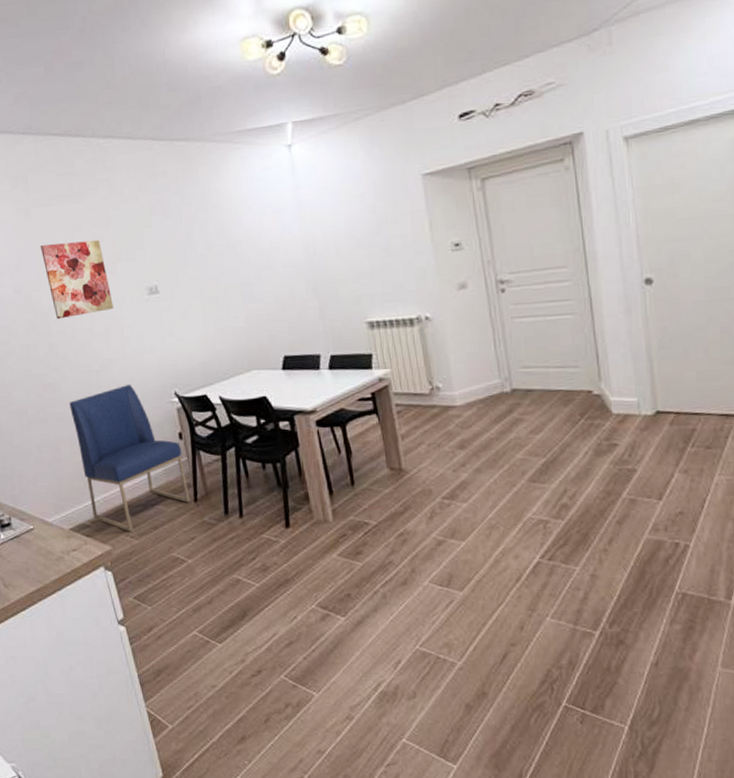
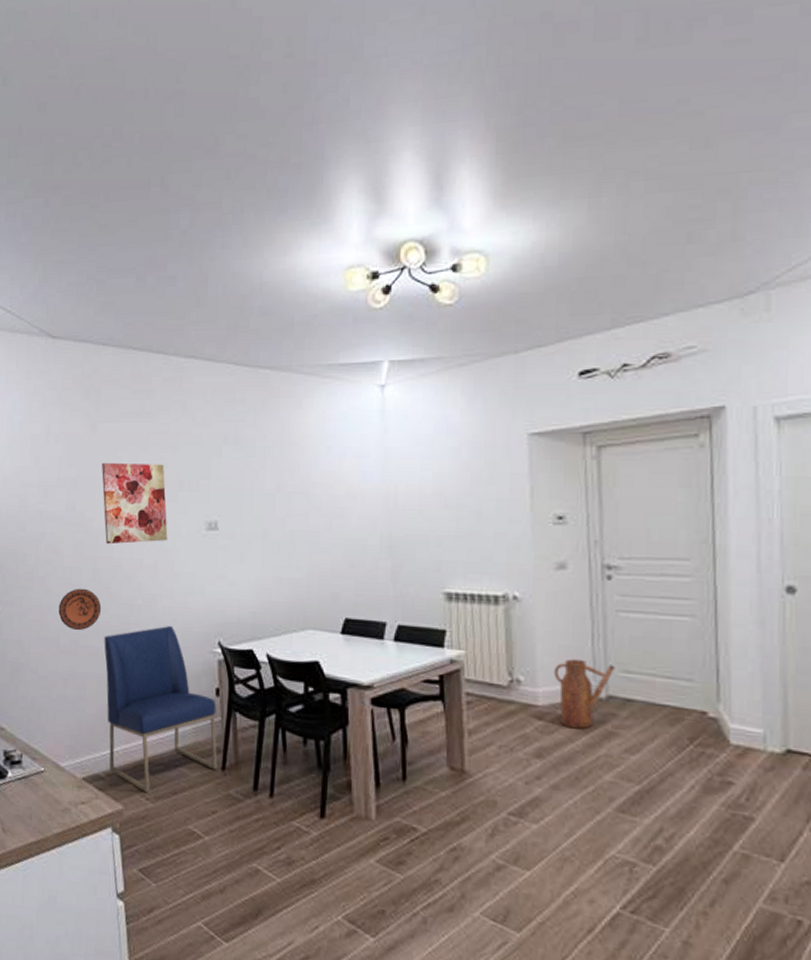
decorative plate: none [21,362,63,401] -> present [58,588,102,631]
watering can: none [465,362,516,421] -> present [553,658,615,730]

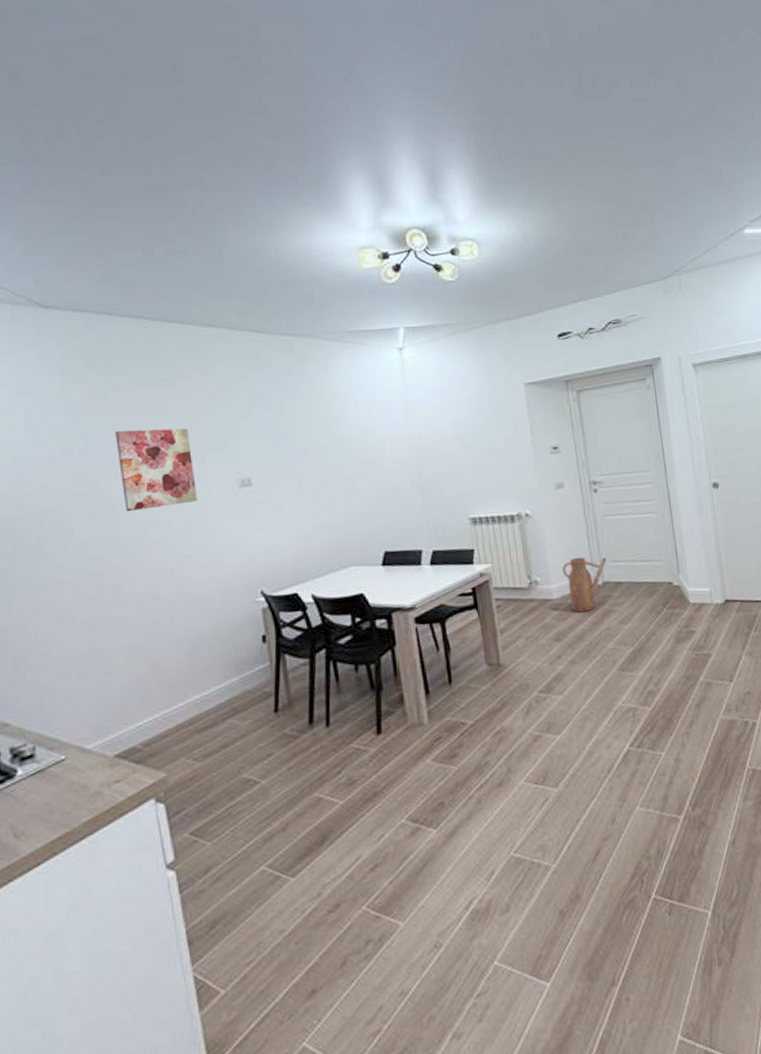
decorative plate: present [58,588,102,631] -> none [72,559,126,605]
chair: present [104,625,218,794] -> none [131,582,270,754]

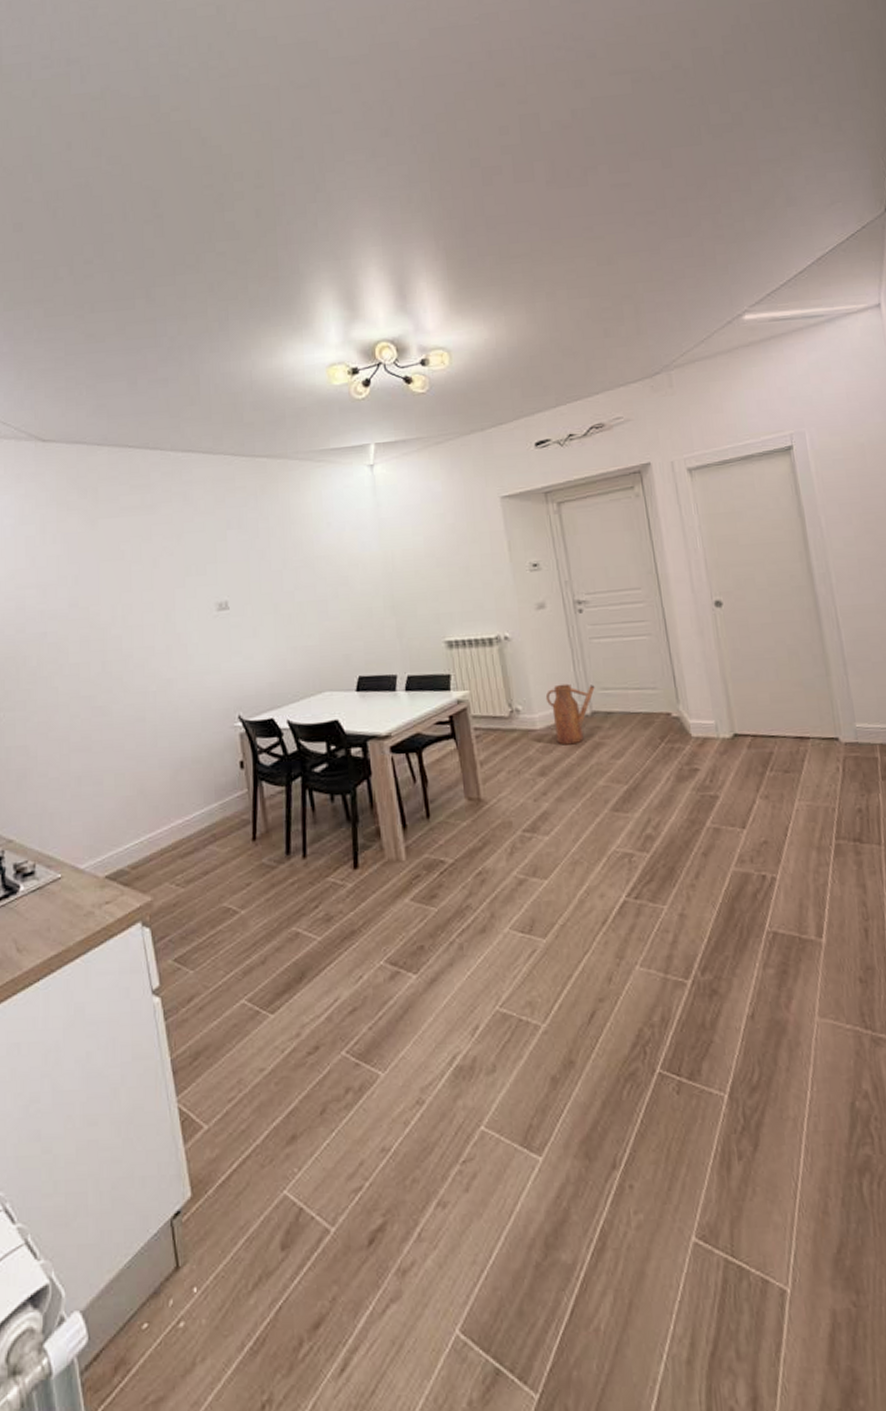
wall art: present [116,428,198,512] -> none [104,553,179,636]

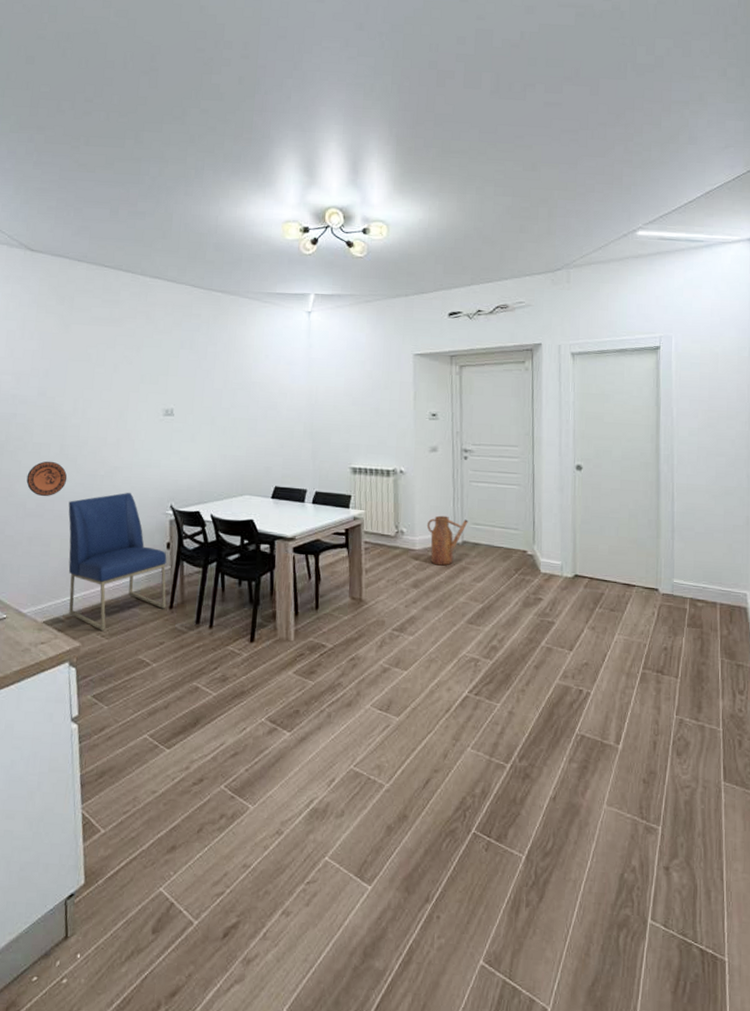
decorative plate: none [67,682,114,727] -> present [26,461,68,497]
chair: none [119,706,249,879] -> present [68,492,167,632]

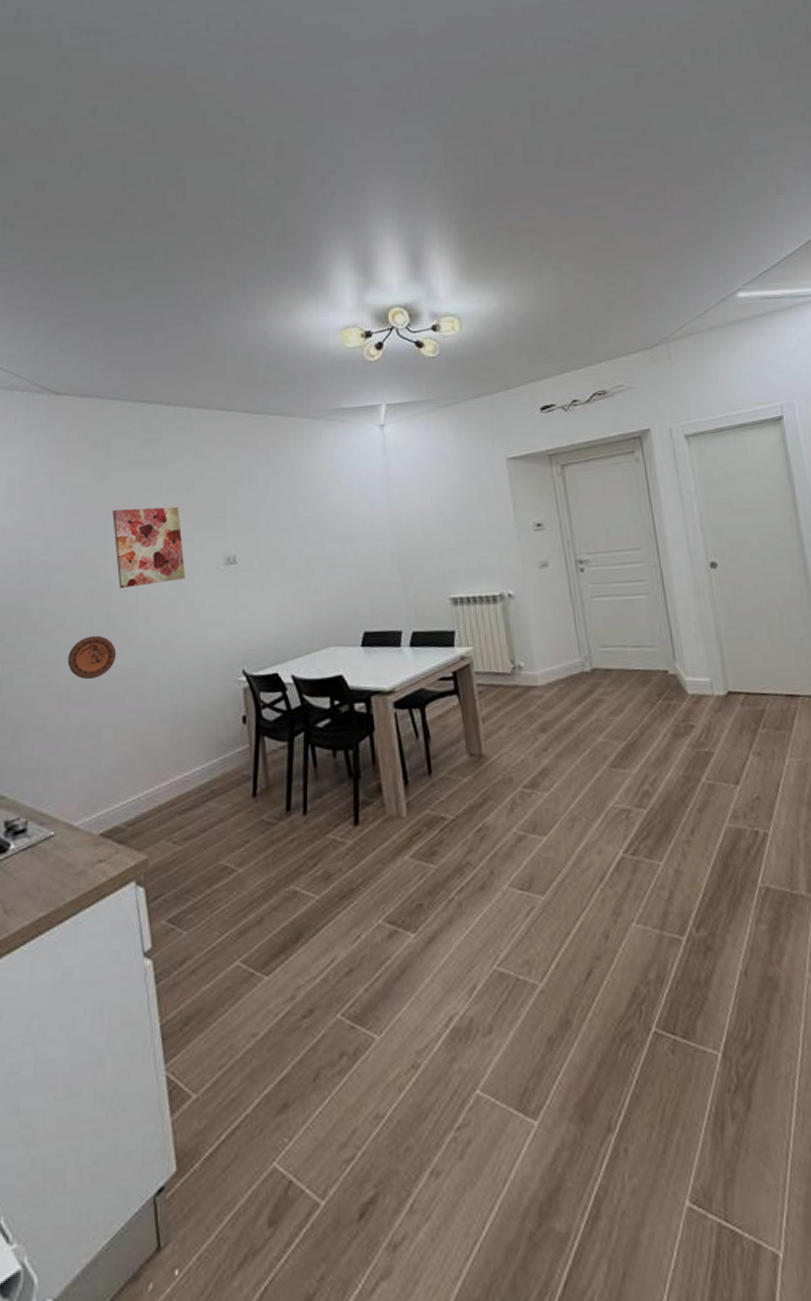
chair: present [68,492,167,632] -> none [120,660,249,837]
wall art: none [72,358,130,425] -> present [113,506,185,589]
watering can: present [426,515,468,566] -> none [547,641,595,702]

